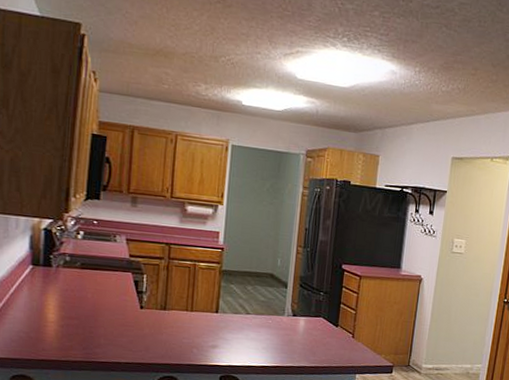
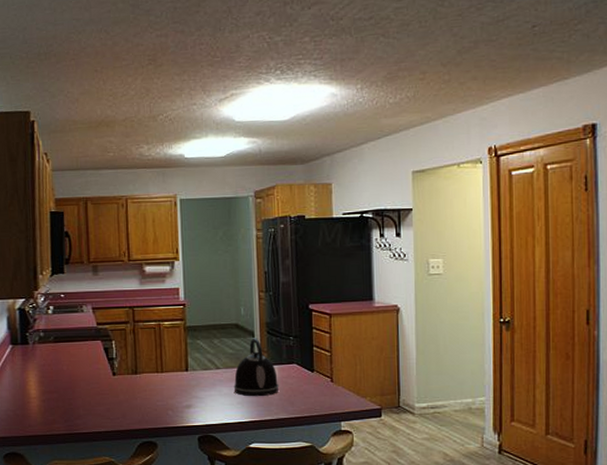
kettle: none [261,289,305,345] -> present [233,338,279,397]

